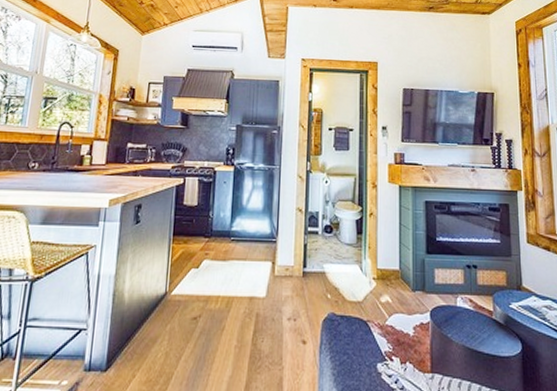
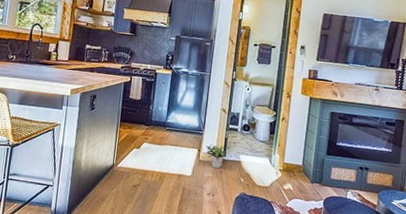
potted plant: none [281,254,306,285] -> present [206,144,226,169]

